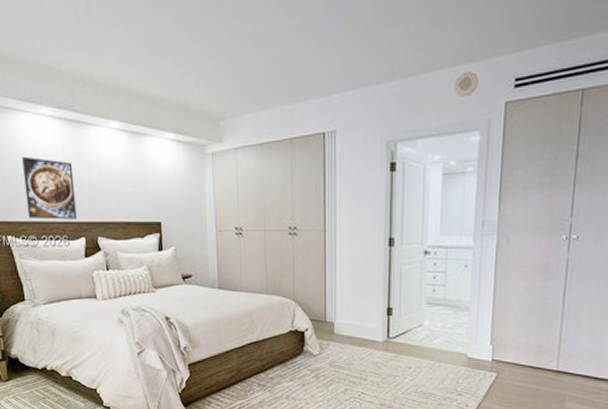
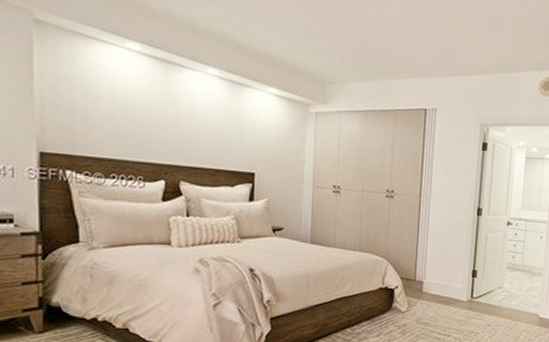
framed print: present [22,156,77,220] -> none [96,88,159,161]

